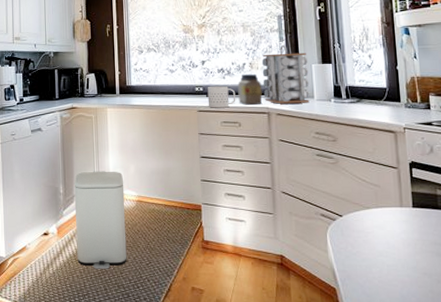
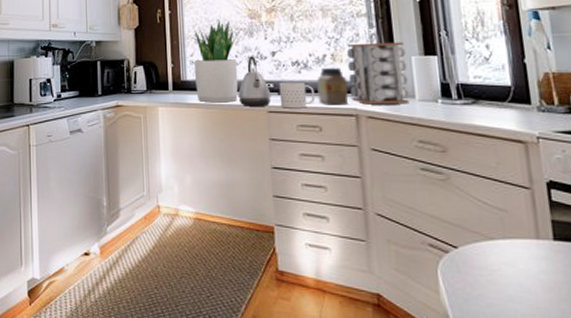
pedal bin: present [74,171,127,270] -> none [119,181,184,301]
planter: none [138,34,174,104] -> present [194,20,239,103]
kettle: none [174,64,201,107] -> present [238,56,272,106]

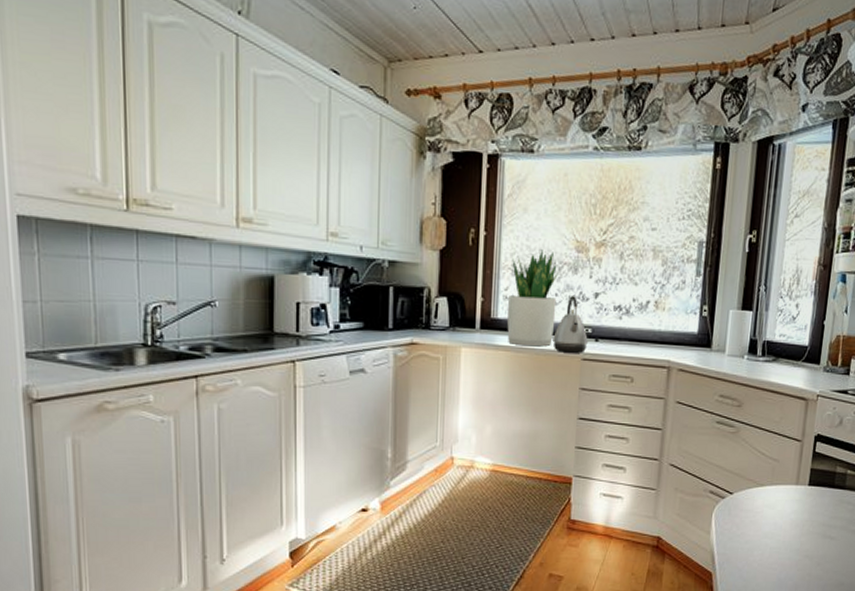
mug: present [279,81,315,109] -> none [596,327,633,357]
jar: present [316,67,349,105] -> none [634,315,666,356]
spice rack: present [346,33,410,106] -> none [666,282,726,359]

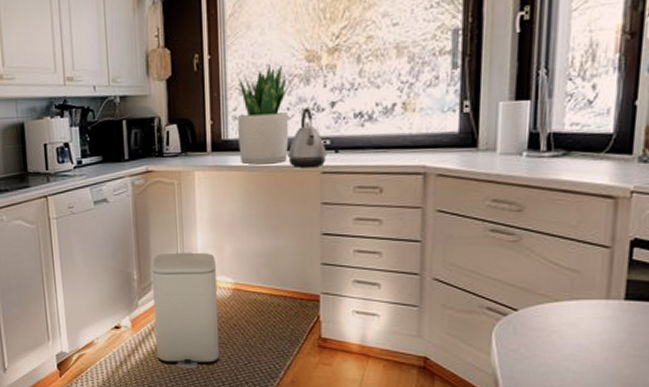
pedal bin: none [406,430,476,555] -> present [151,252,220,370]

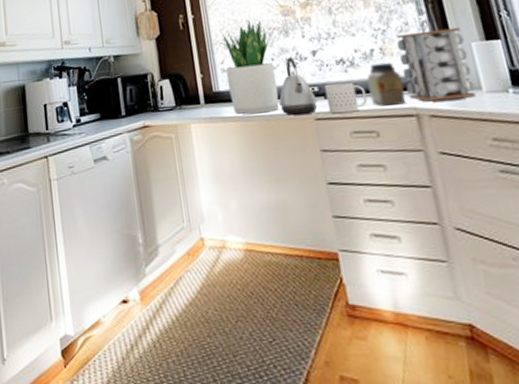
pedal bin: present [151,252,220,370] -> none [156,209,241,352]
mug: none [336,136,378,168] -> present [324,82,368,114]
jar: none [382,118,418,163] -> present [366,62,406,107]
spice rack: none [420,74,493,162] -> present [396,20,476,102]

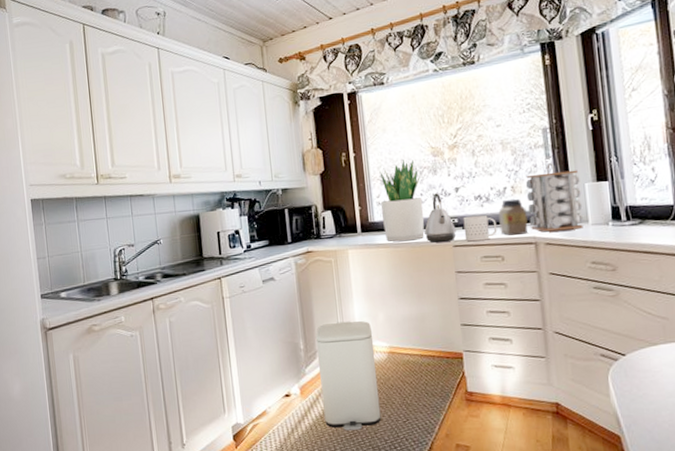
pedal bin: none [156,209,241,352] -> present [315,321,381,432]

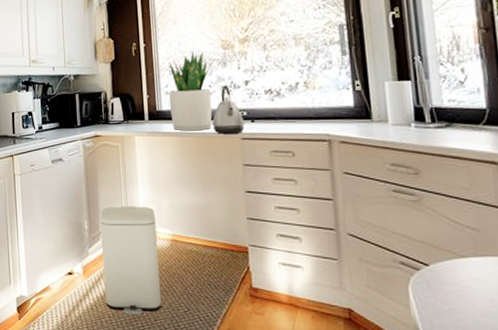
mug: present [463,215,497,242] -> none [252,109,288,135]
jar: present [498,198,528,236] -> none [289,94,321,131]
spice rack: present [525,163,584,233] -> none [319,60,383,131]

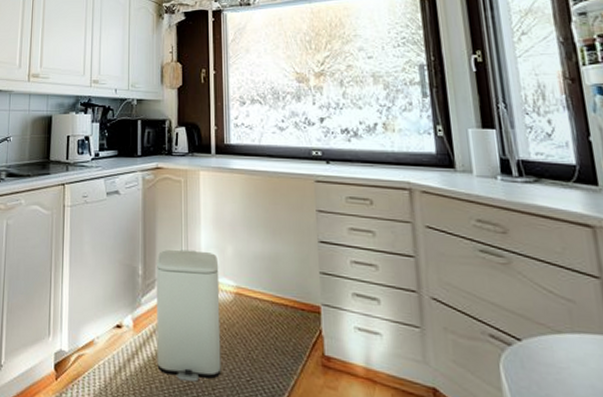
planter: present [169,51,213,131] -> none [239,82,285,170]
kettle: present [212,85,245,134] -> none [284,121,319,175]

